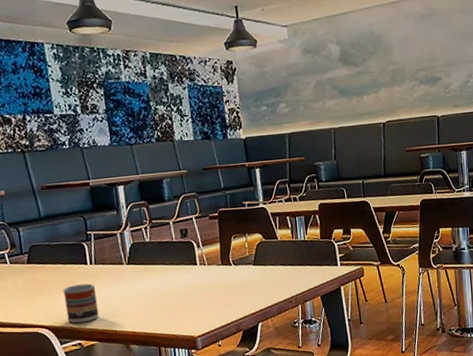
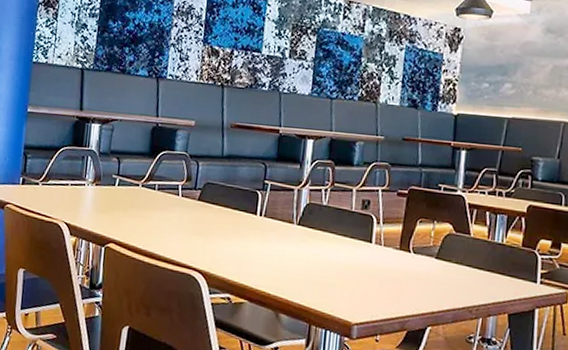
cup: present [63,283,99,324] -> none [222,233,259,277]

